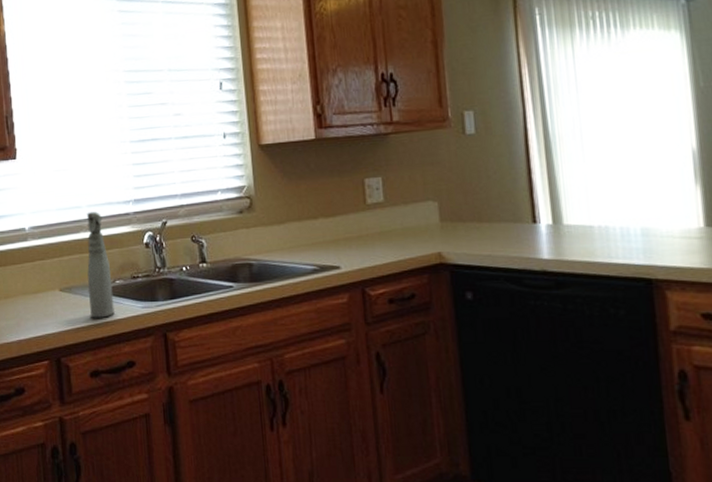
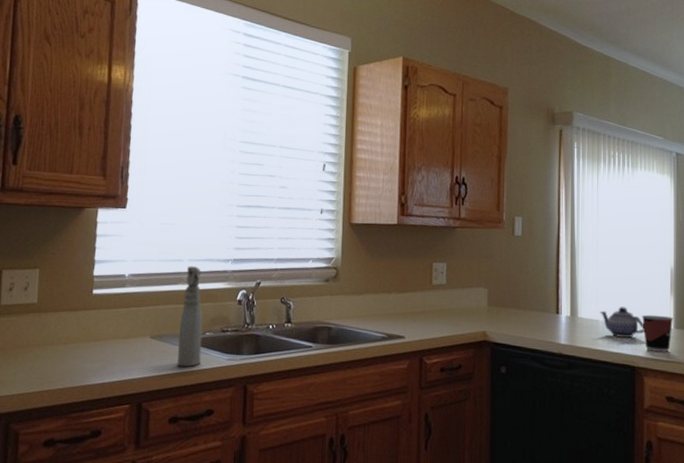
teapot: none [594,205,661,245] -> present [600,306,644,338]
cup: none [655,211,704,258] -> present [642,314,674,352]

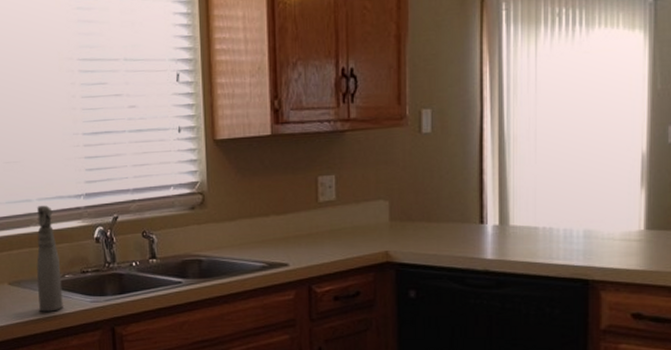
teapot: present [600,306,644,338] -> none [539,208,602,246]
cup: present [642,314,674,352] -> none [599,214,645,260]

